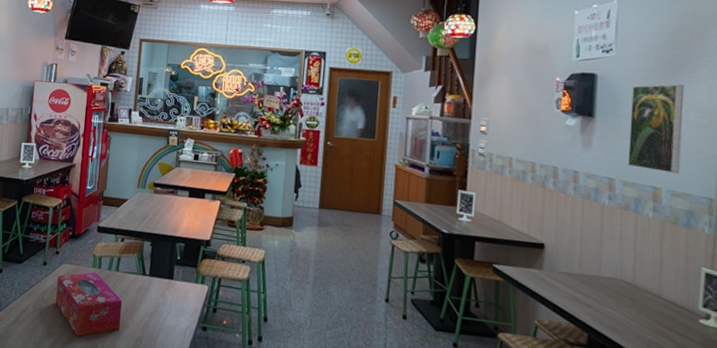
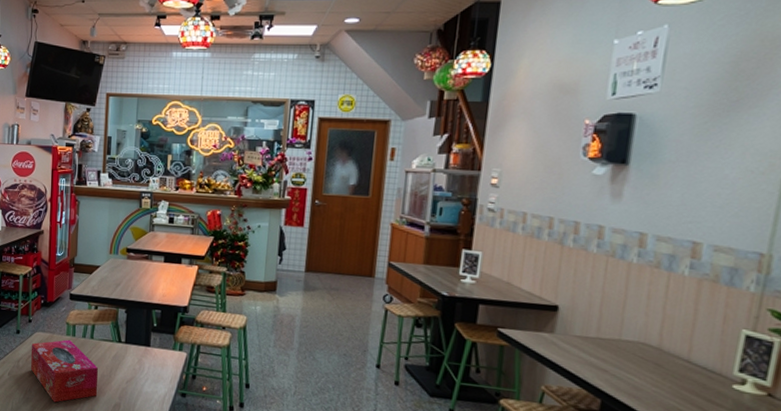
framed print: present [628,84,685,174] -> none [664,122,744,227]

